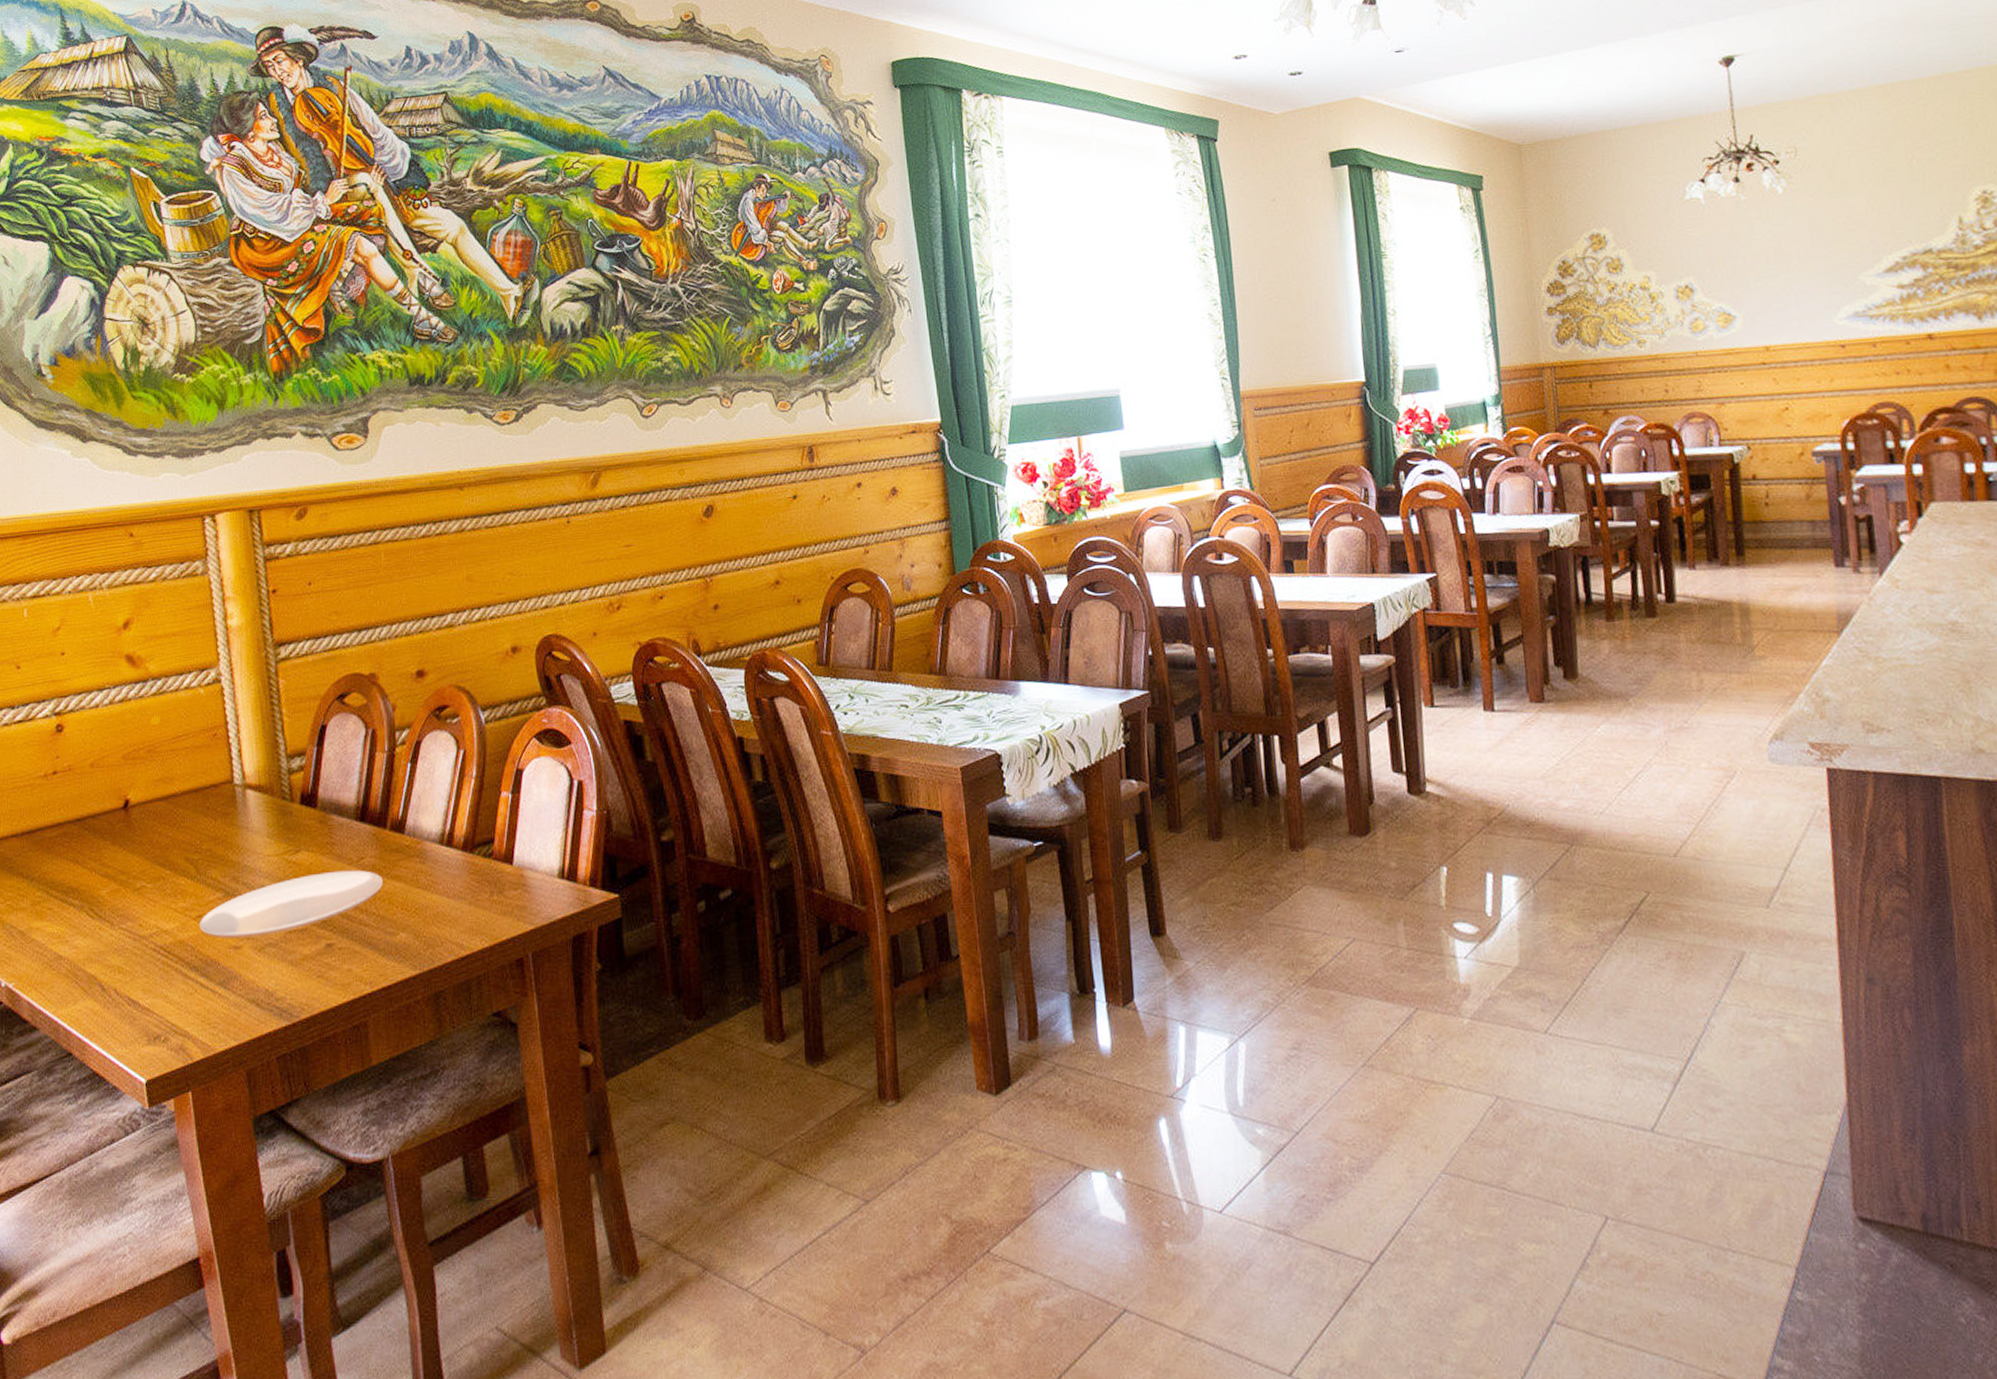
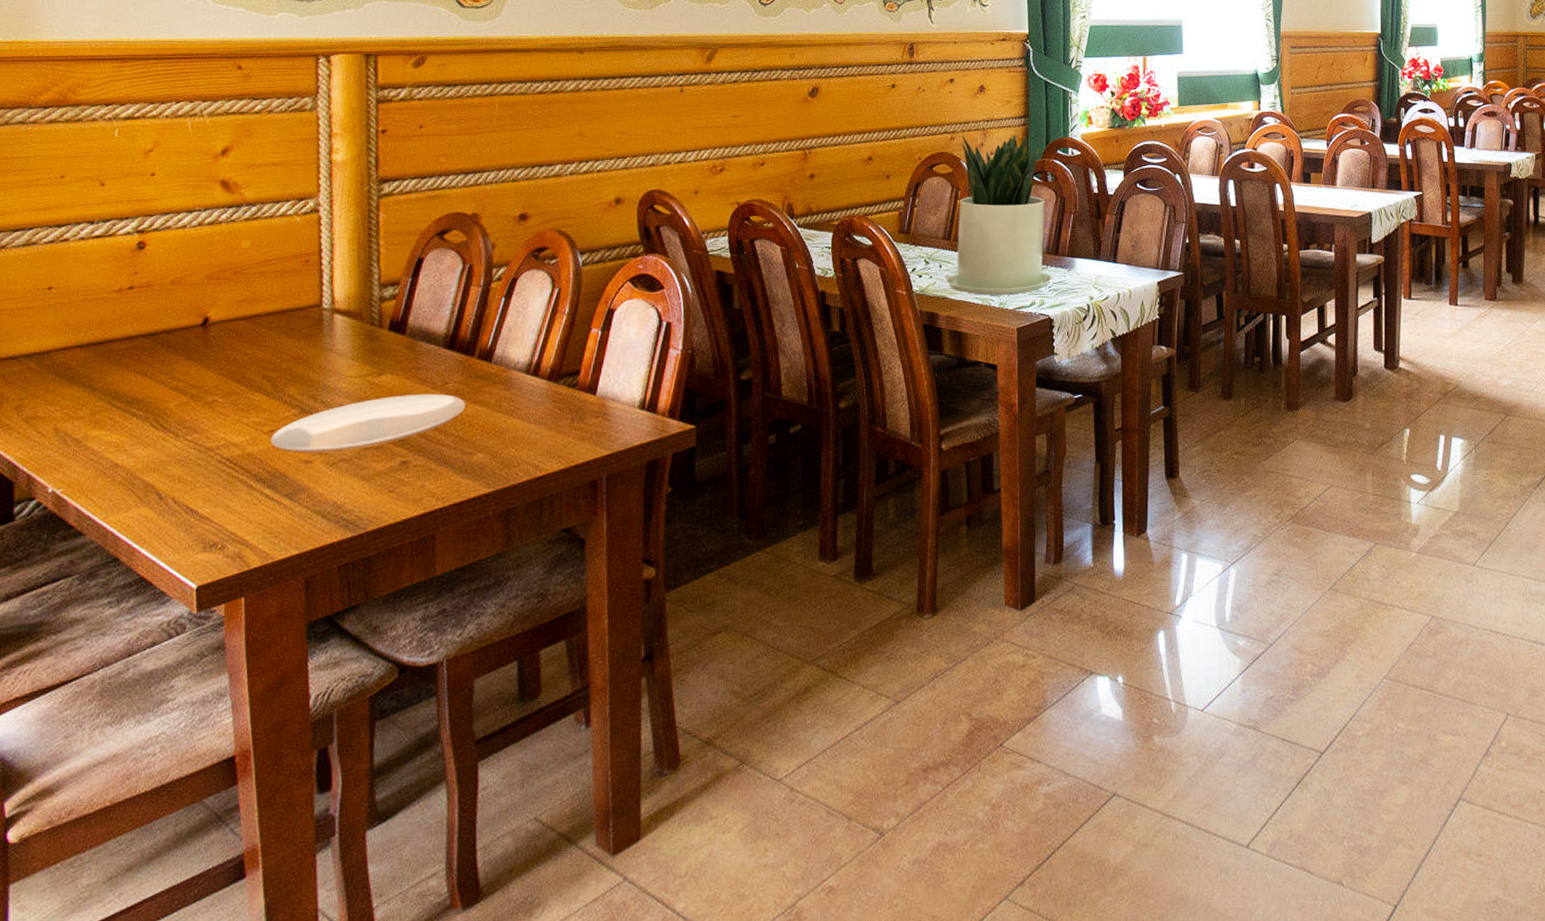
planter: none [875,542,995,731] -> present [946,135,1052,295]

